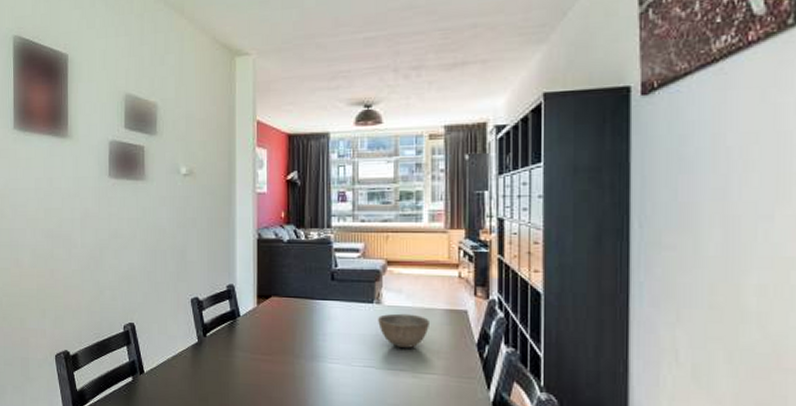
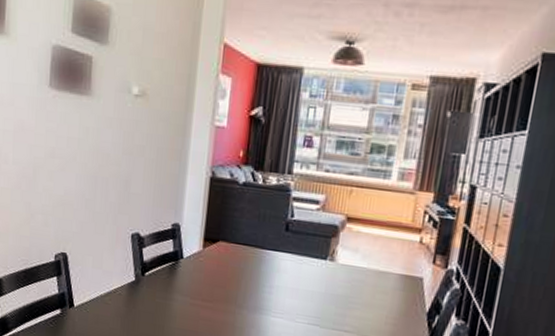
bowl: present [378,313,431,348] -> none [329,272,384,310]

